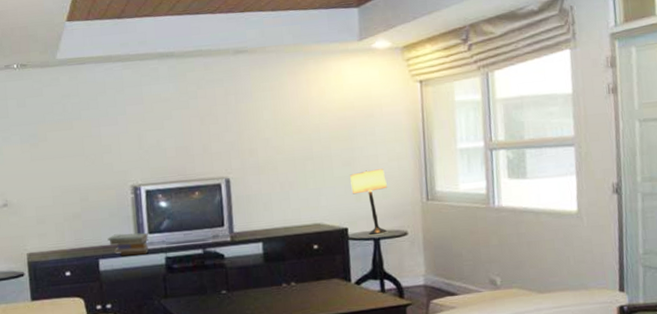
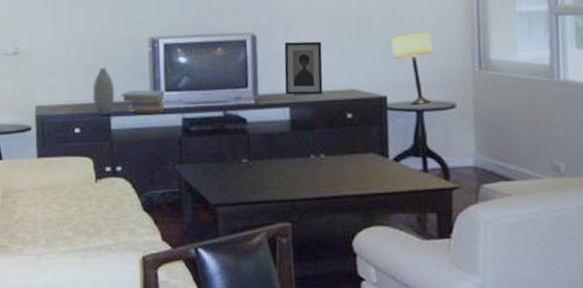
vase: none [80,215,102,259] -> present [93,68,115,115]
picture frame: none [255,182,292,232] -> present [284,41,323,96]

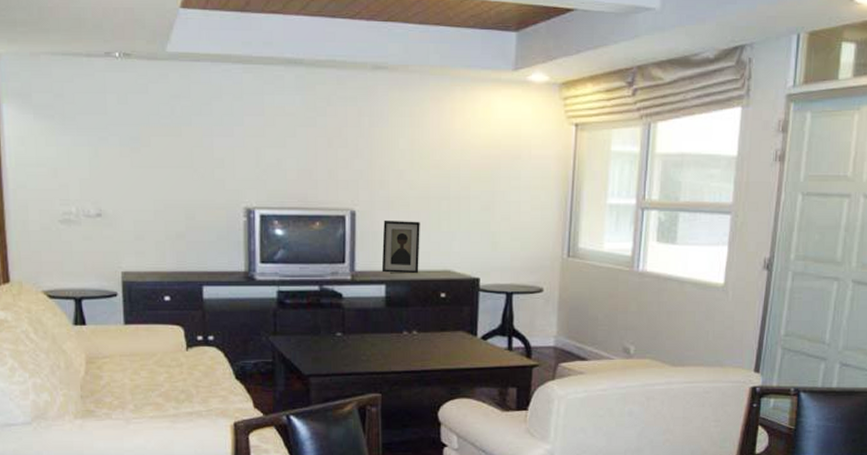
vase: present [93,68,115,115] -> none [184,236,208,284]
books: present [121,90,165,115] -> none [214,260,260,285]
table lamp: present [391,31,433,106] -> none [488,217,527,289]

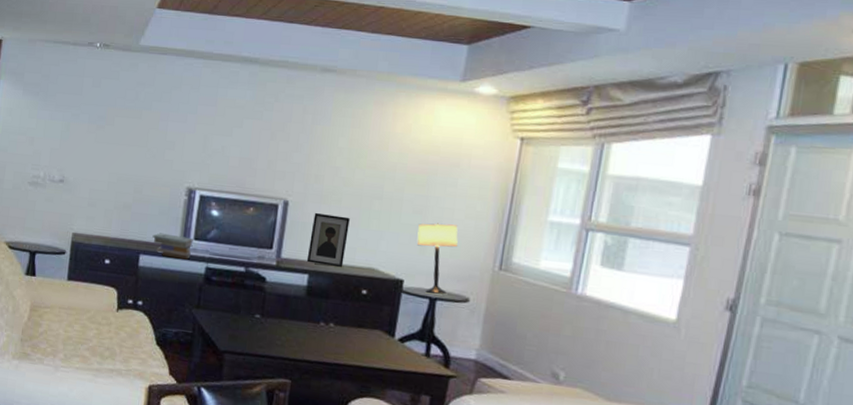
books: none [214,260,260,285] -> present [152,233,193,260]
table lamp: none [488,217,527,289] -> present [416,223,458,295]

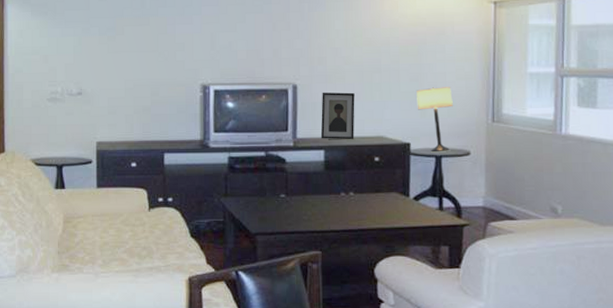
books: present [152,233,193,260] -> none [174,130,213,152]

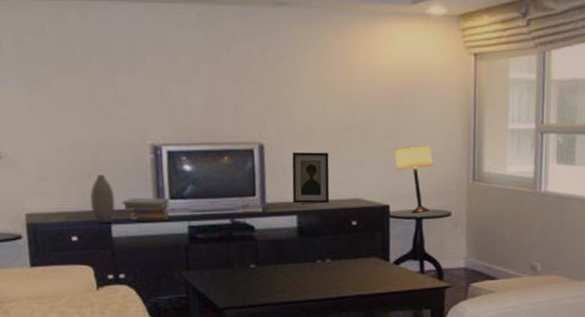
vase: none [149,109,169,152] -> present [90,174,115,223]
books: none [174,130,213,152] -> present [122,197,170,223]

